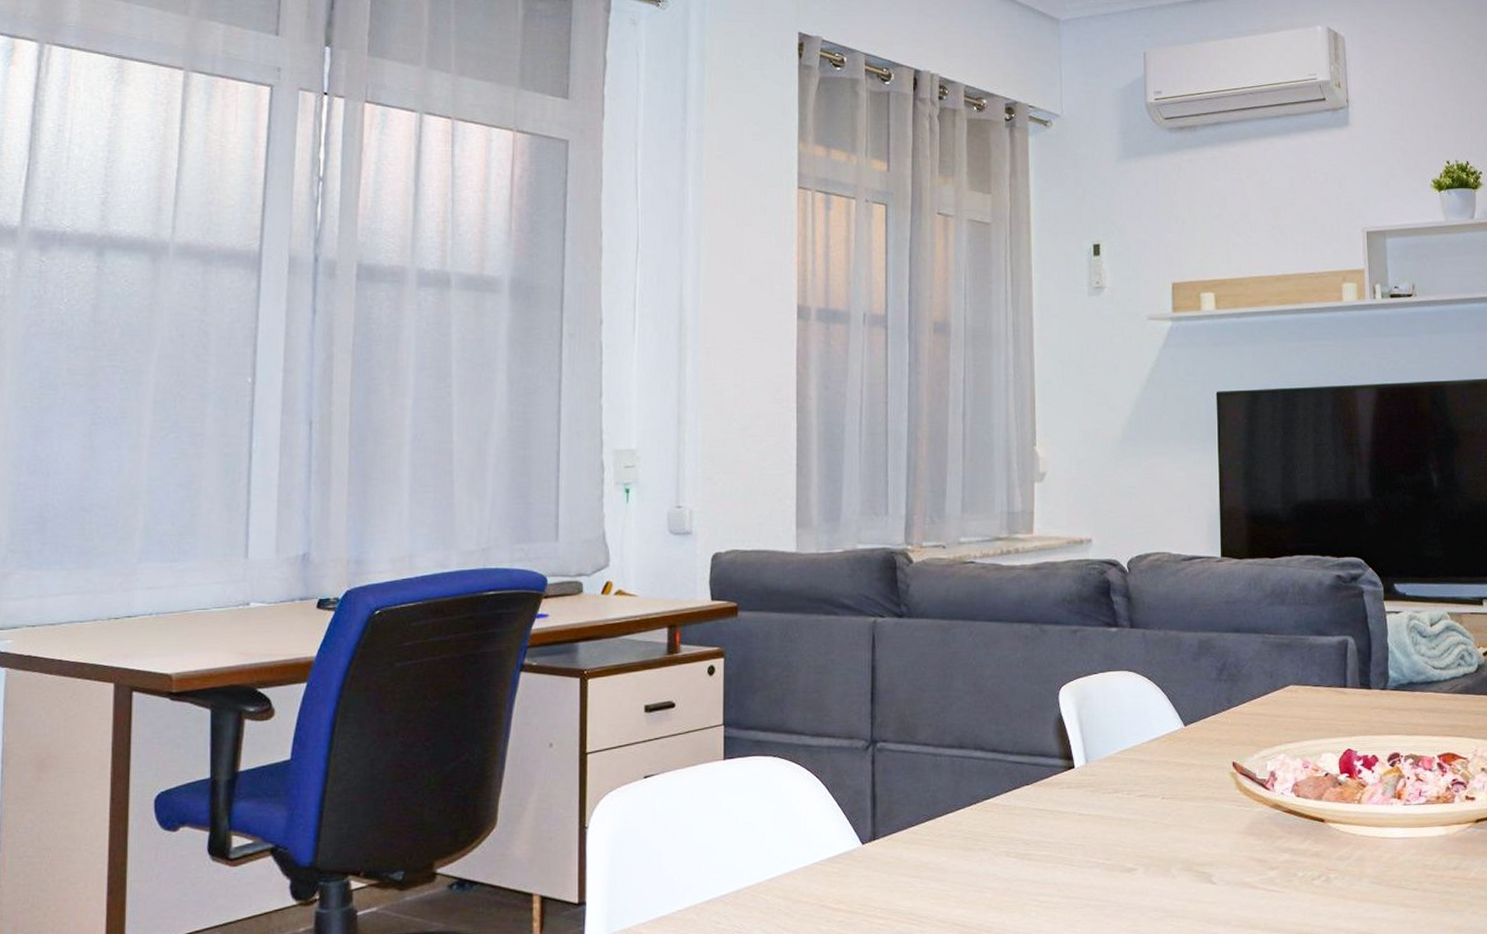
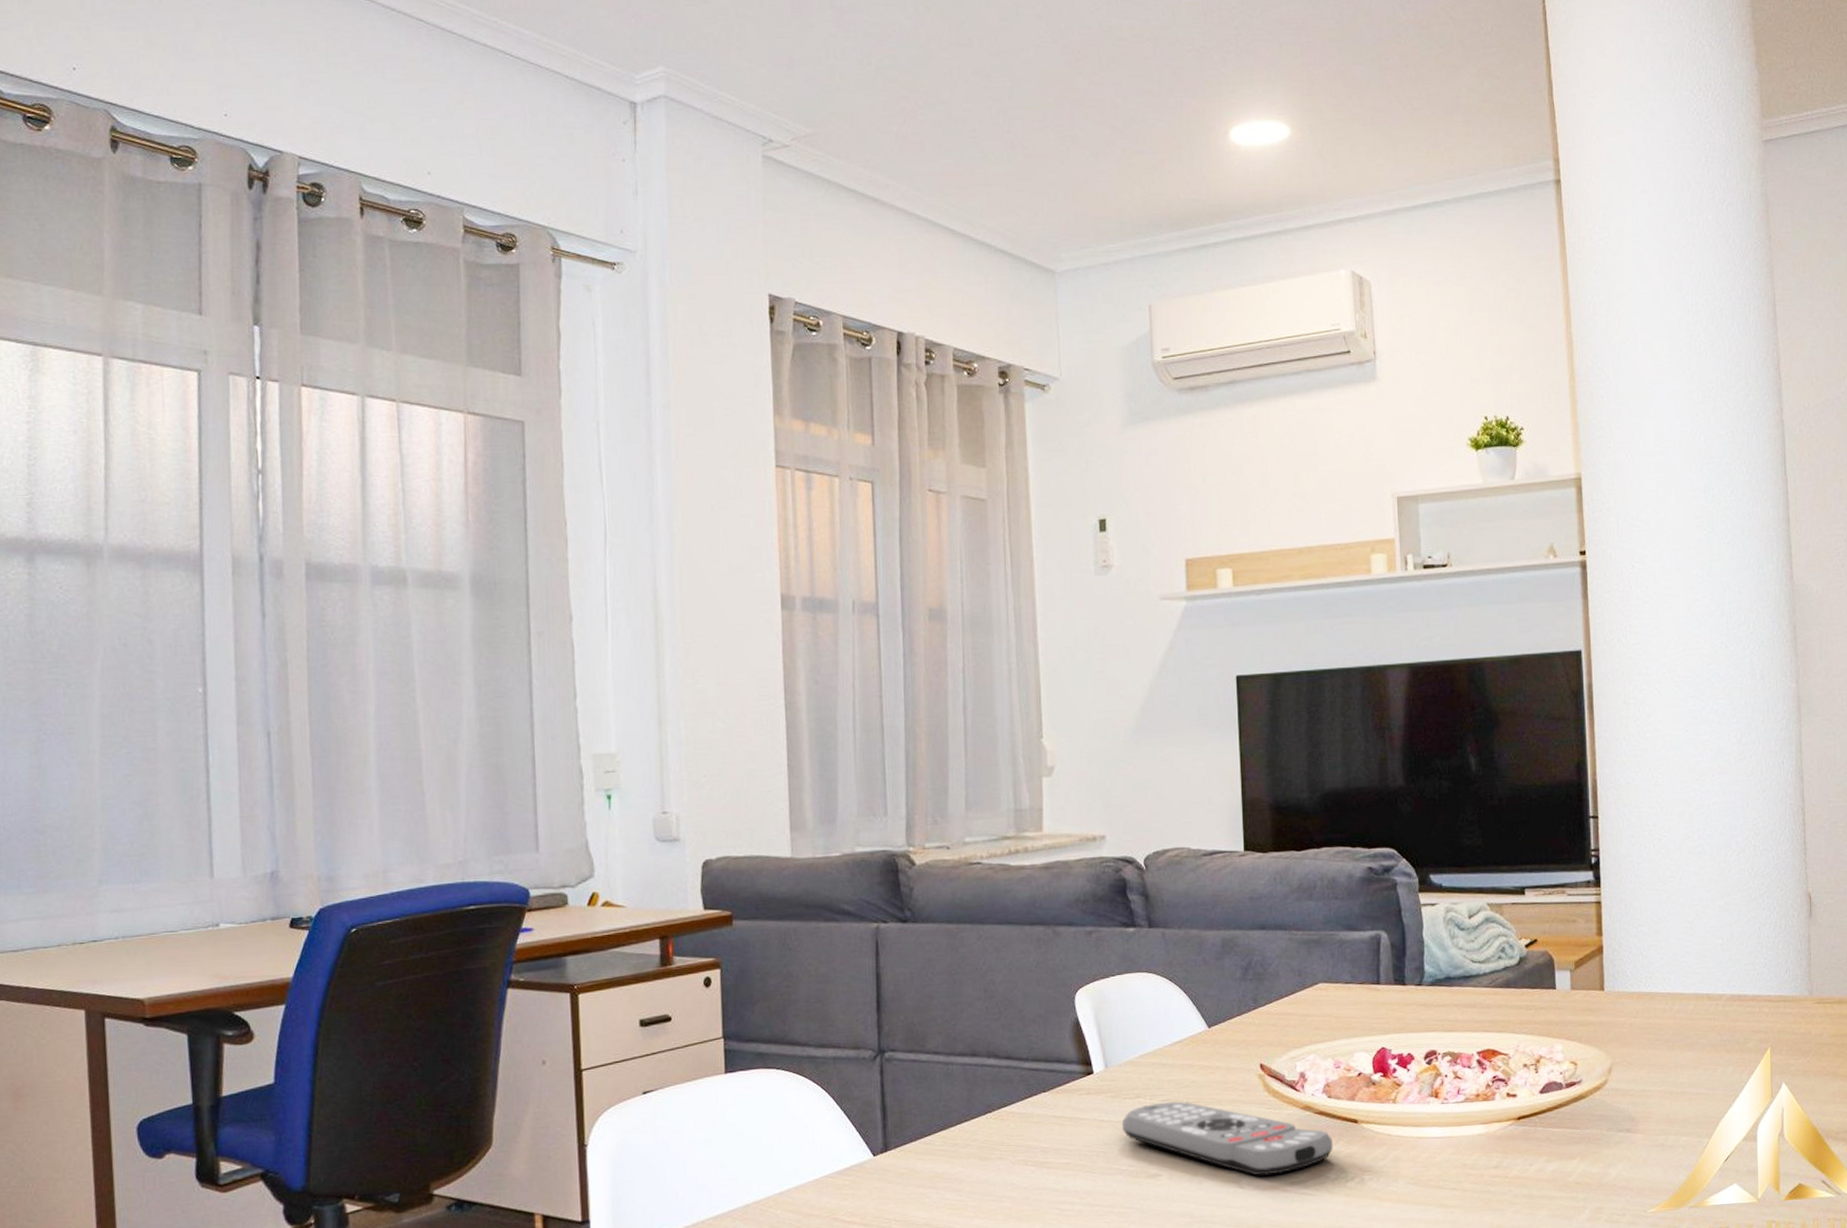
remote control: none [1100,796,1301,872] -> present [1121,1101,1333,1176]

